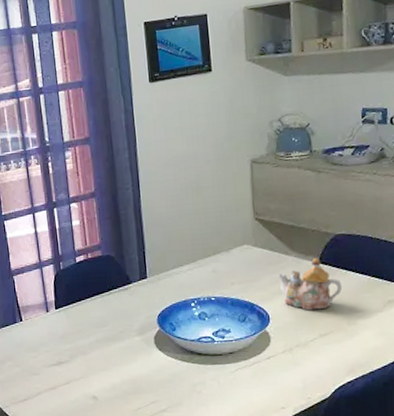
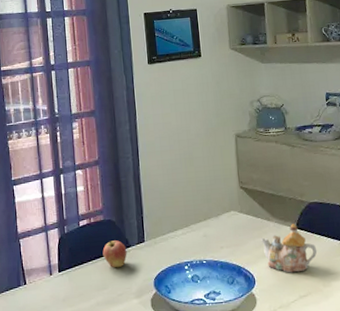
apple: none [101,276,128,305] -> present [102,240,127,268]

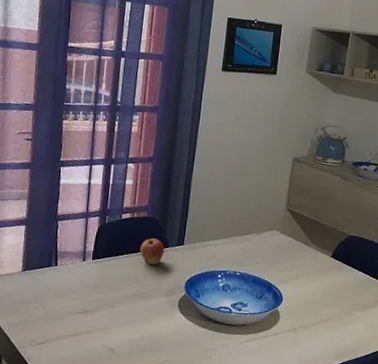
teapot: present [261,223,317,273] -> none [296,252,347,298]

